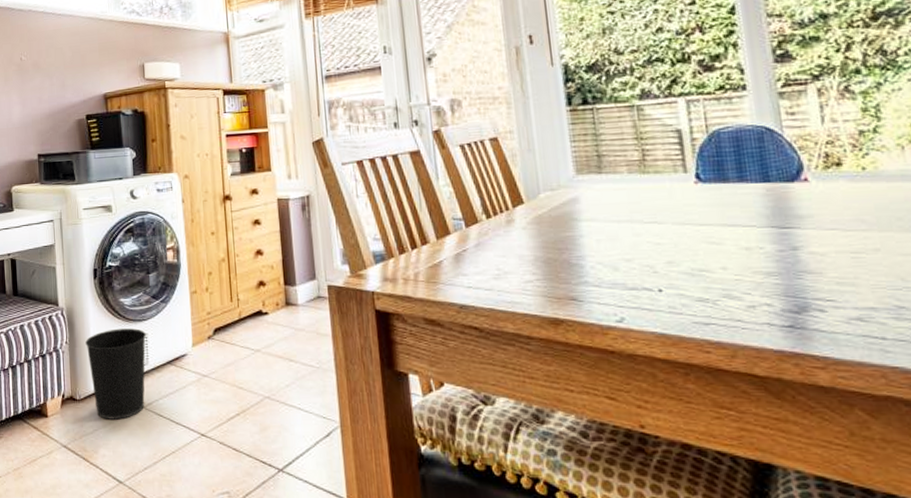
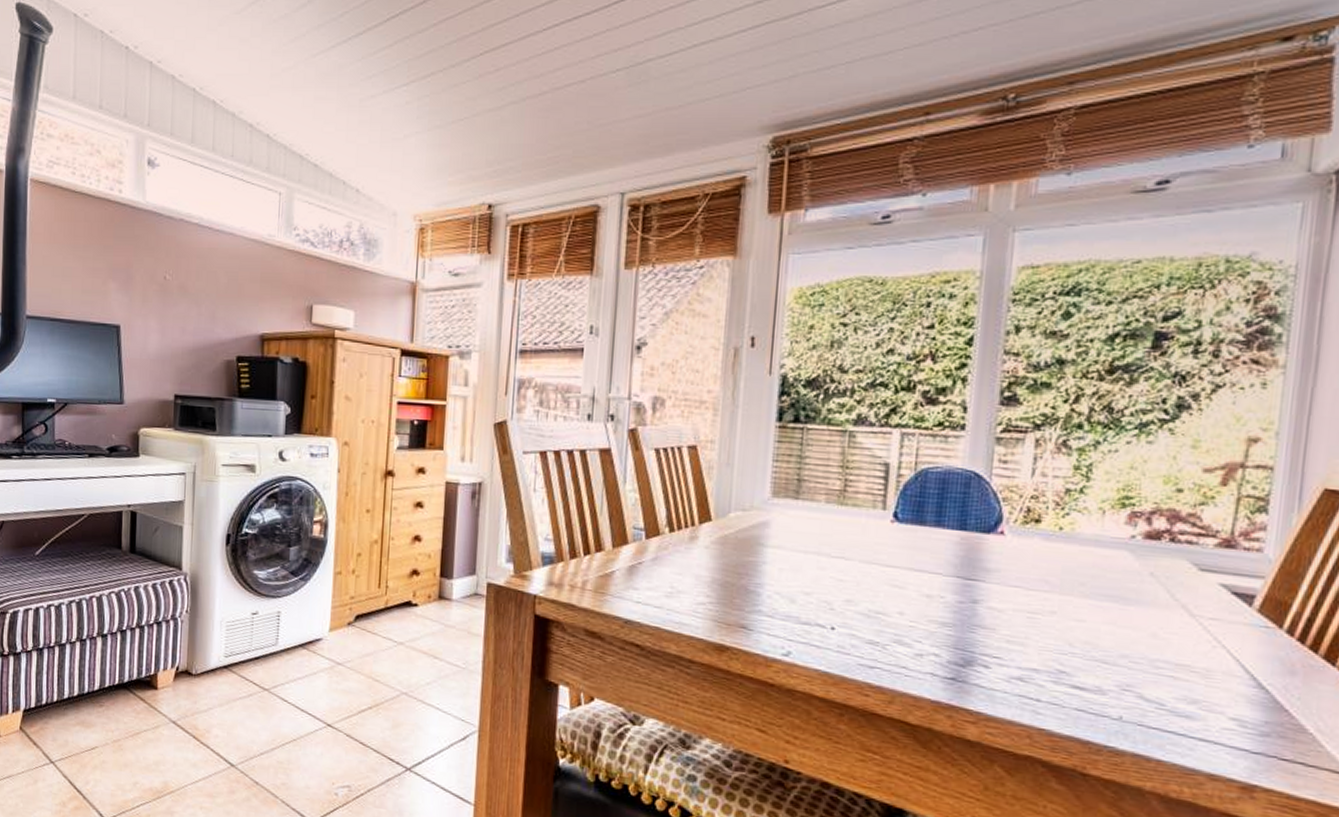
wastebasket: present [85,328,146,420] -> none [209,602,279,700]

